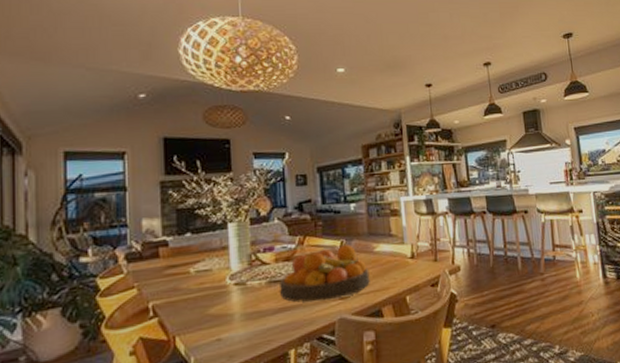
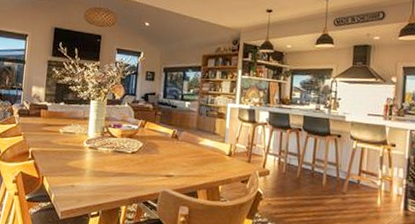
fruit bowl: present [280,245,370,303] -> none [121,134,192,175]

